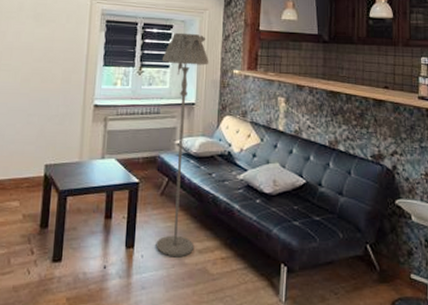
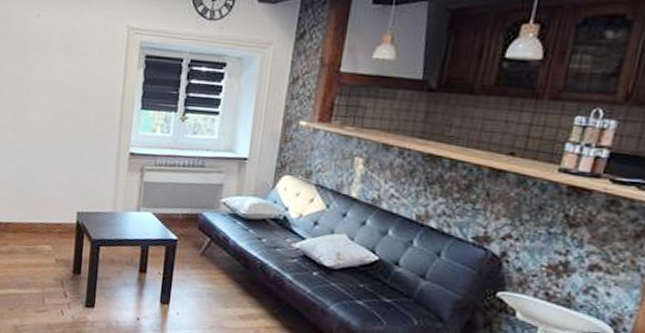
floor lamp: present [156,32,209,258] -> none [193,72,269,321]

